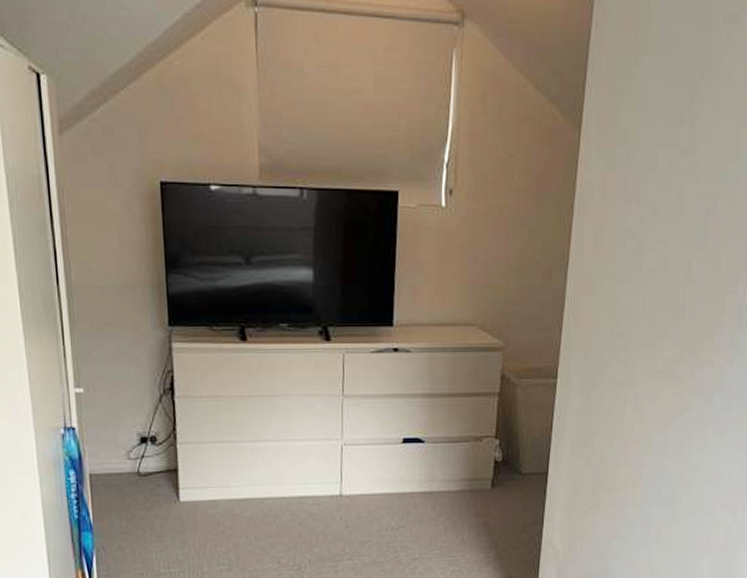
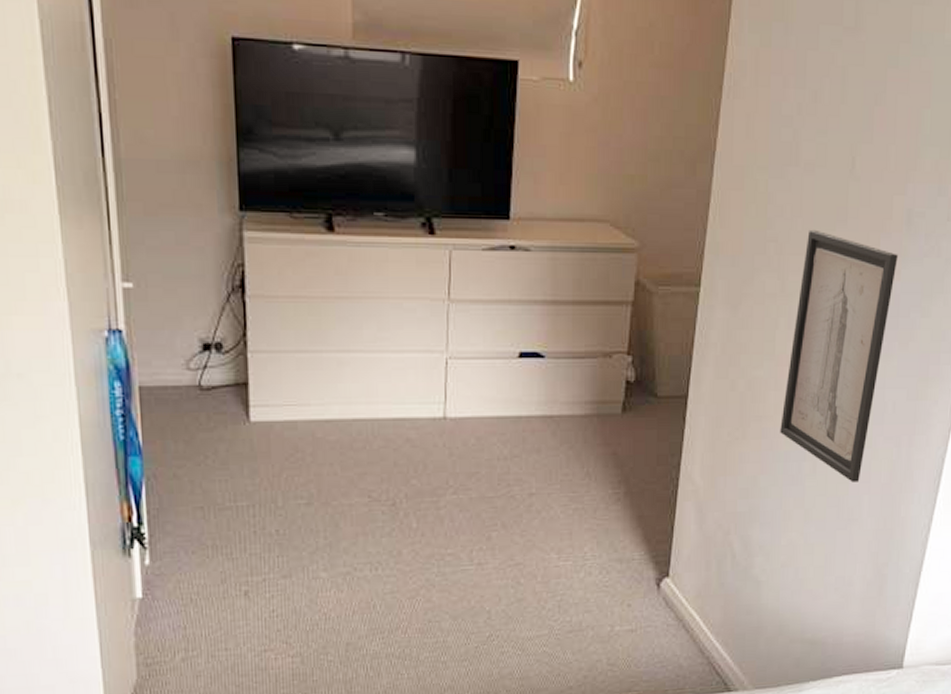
wall art: none [629,326,730,545] -> present [780,229,898,483]

